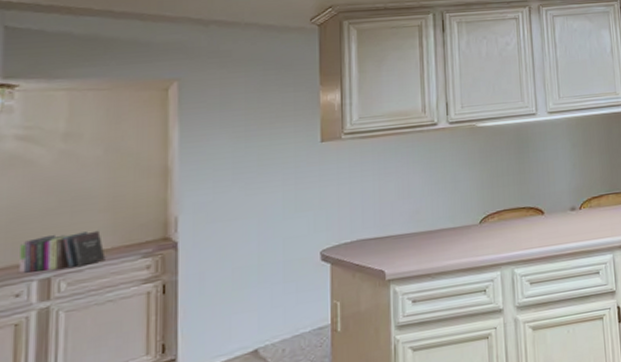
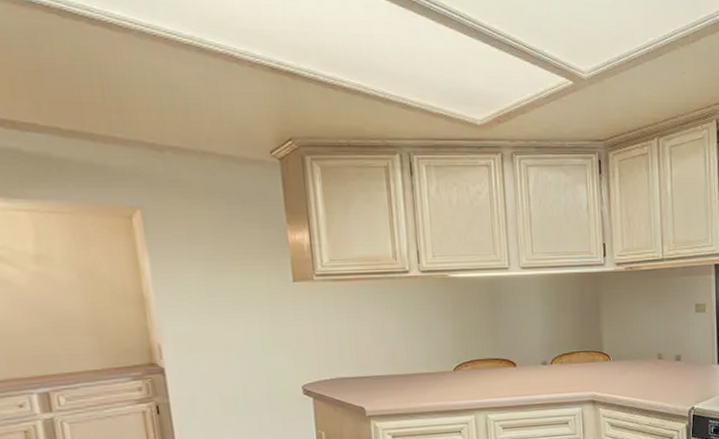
books: present [19,230,106,274] -> none [14,352,98,388]

